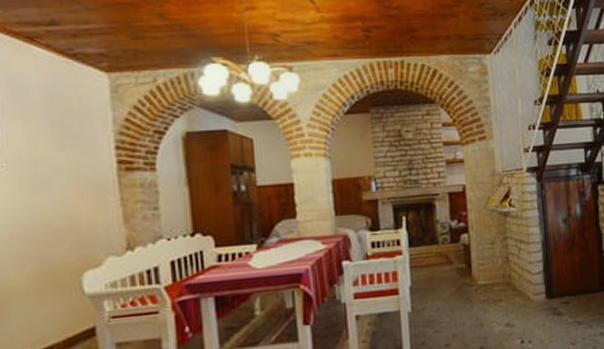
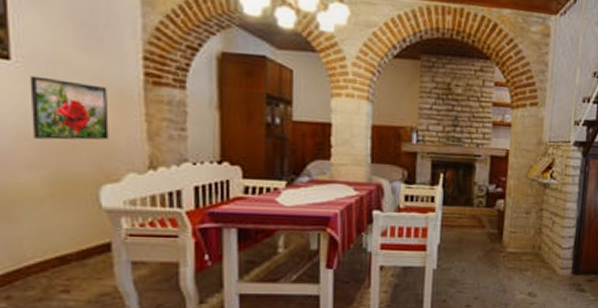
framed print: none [14,177,88,236] -> present [30,75,109,140]

